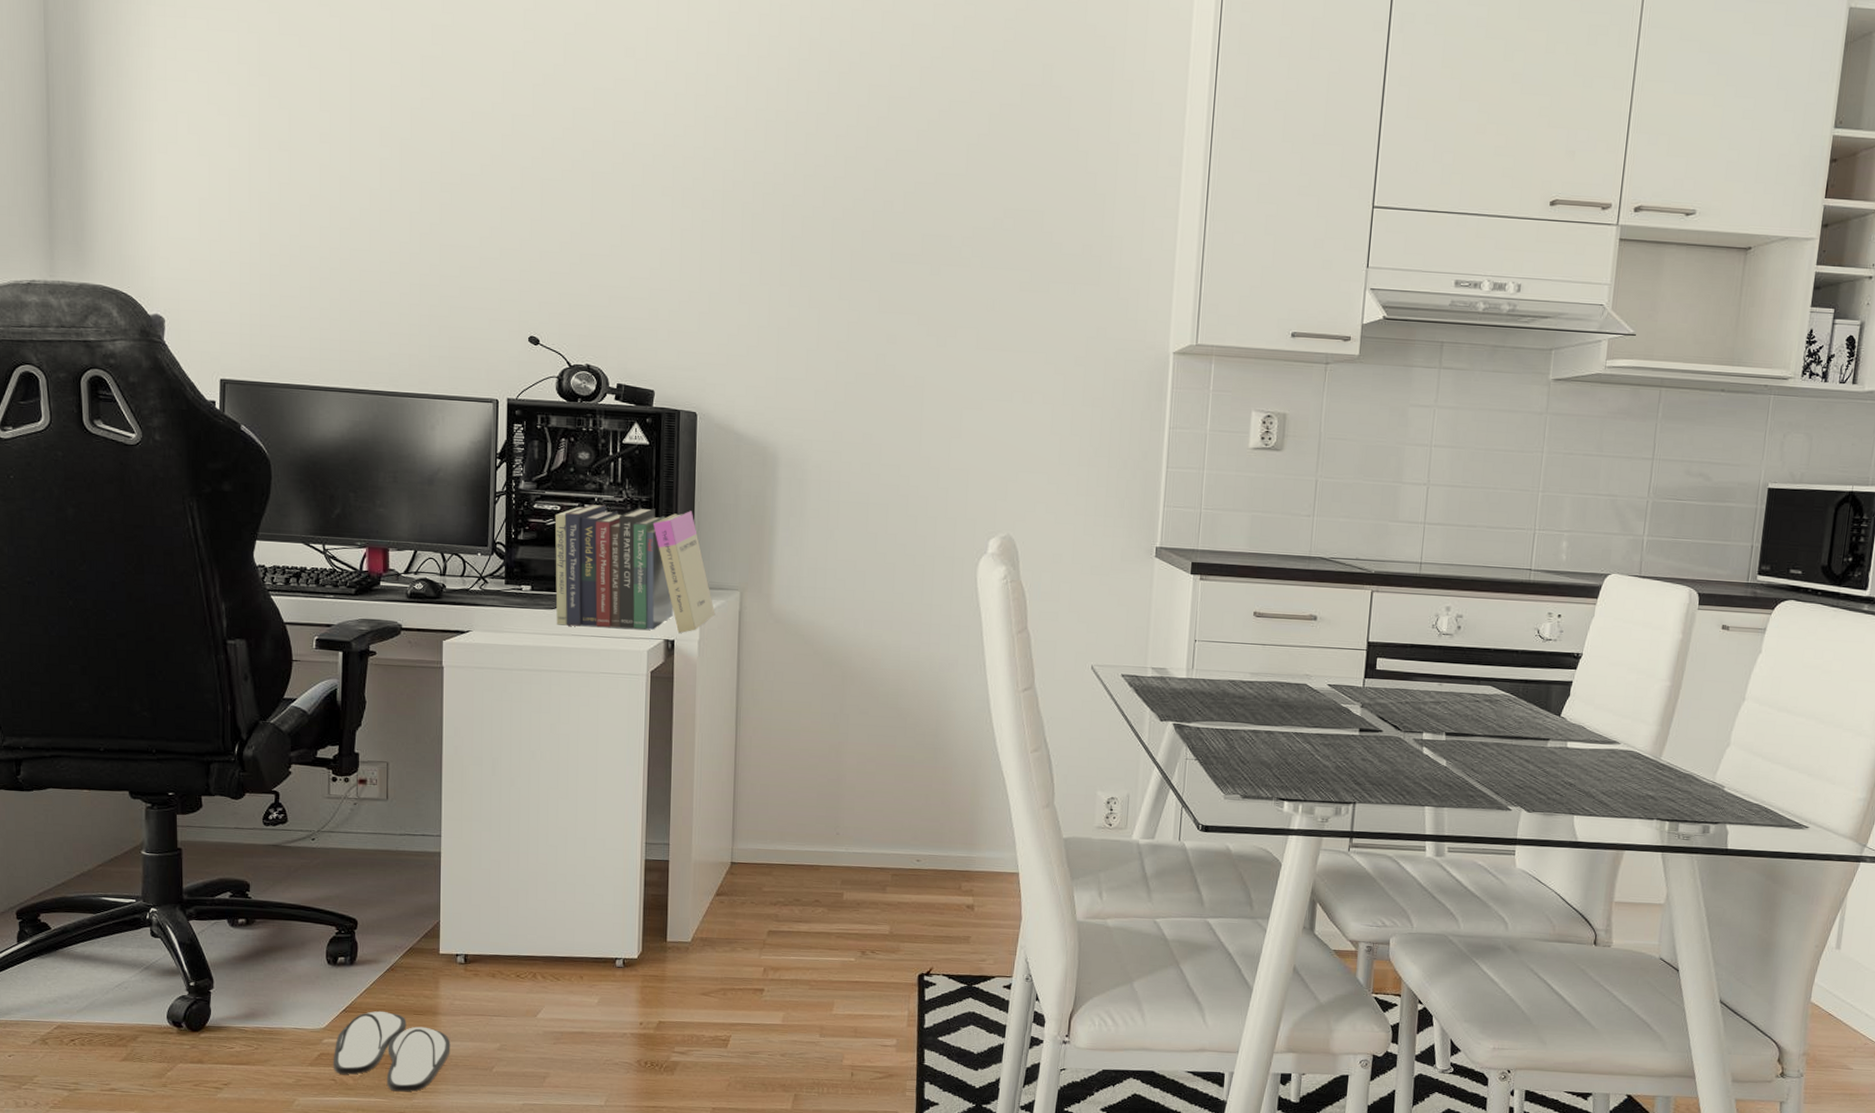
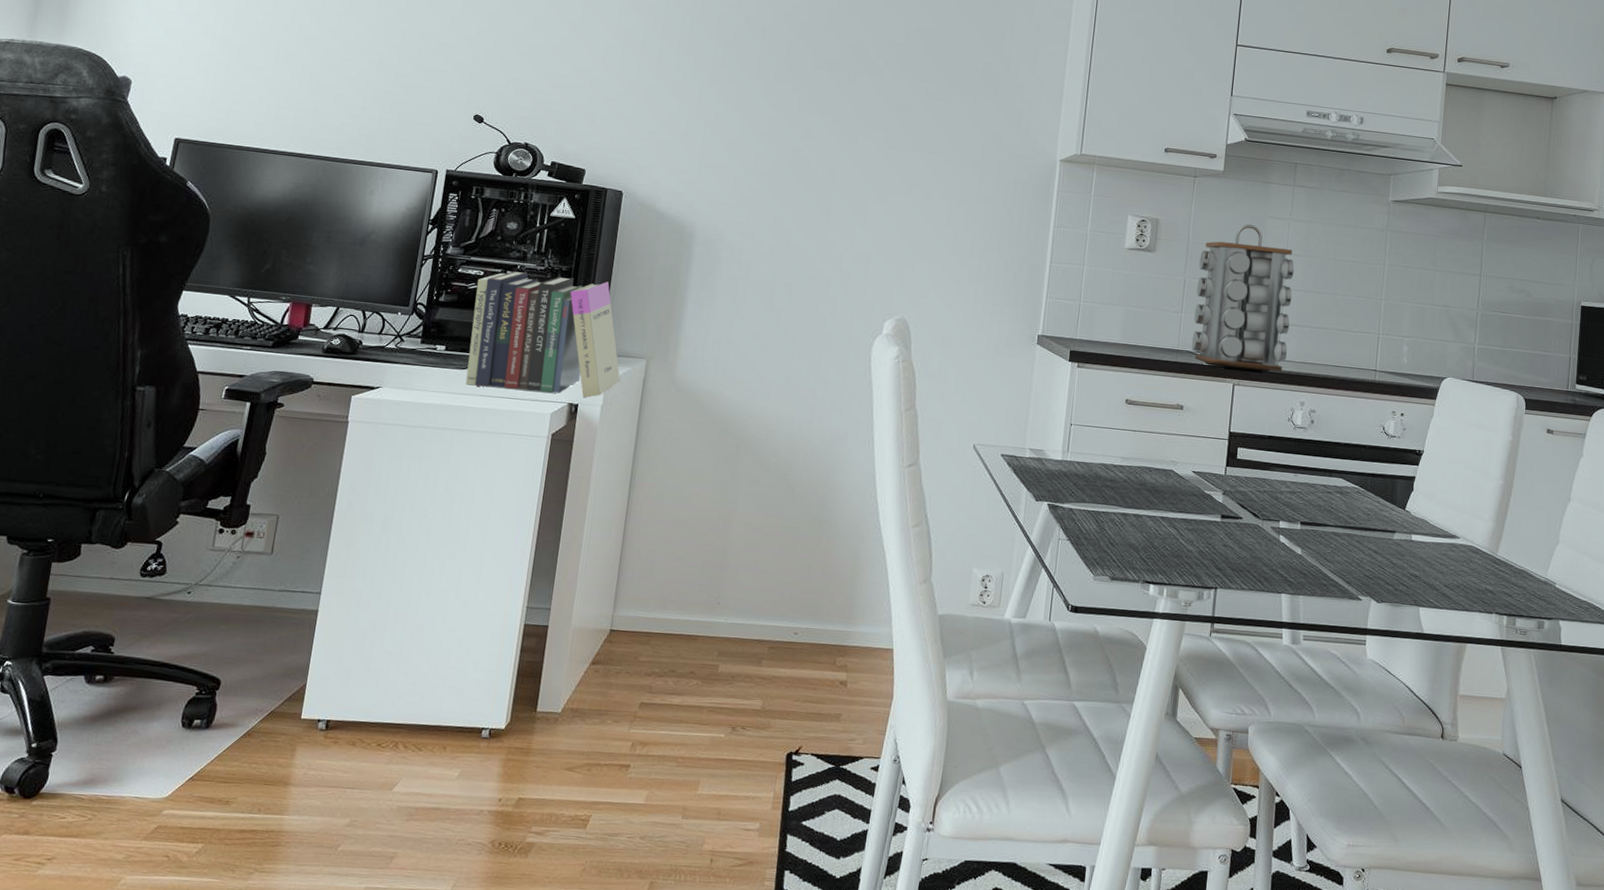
slippers: present [333,1011,451,1092] -> none [168,779,298,872]
spice rack: none [1324,414,1440,577] -> present [1191,224,1295,373]

